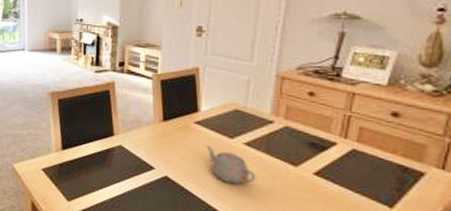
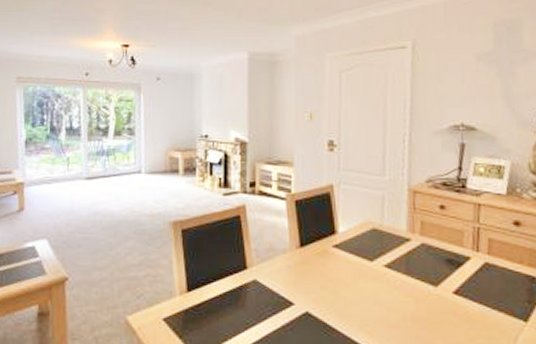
teapot: present [207,145,256,185] -> none [347,271,399,314]

